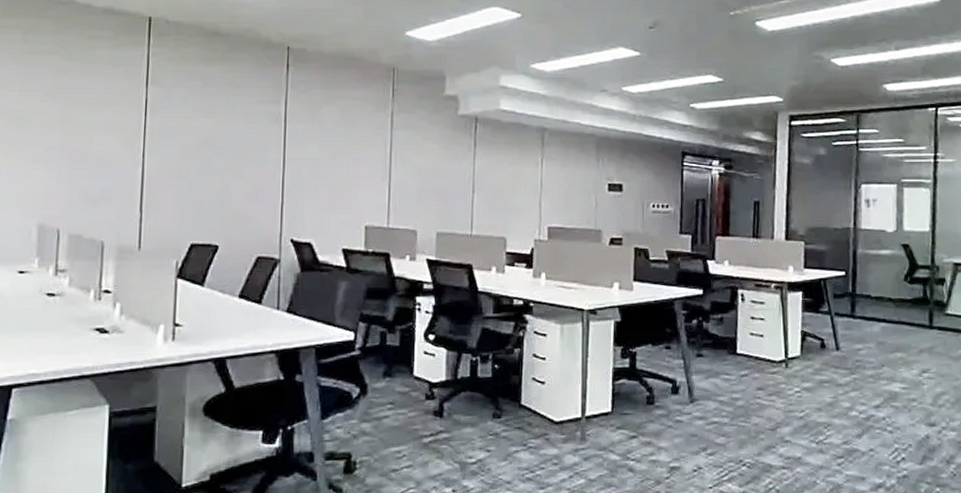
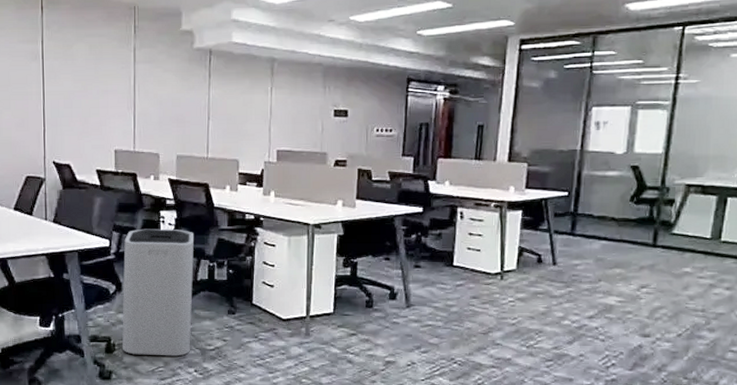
trash can: none [365,317,454,475] -> present [122,228,194,357]

